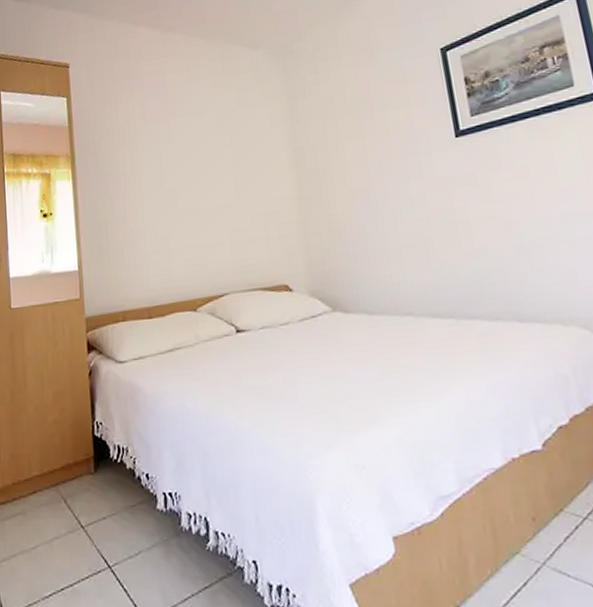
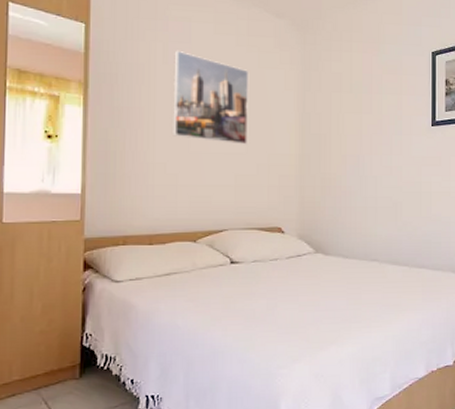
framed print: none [151,105,238,197] -> present [173,50,249,145]

